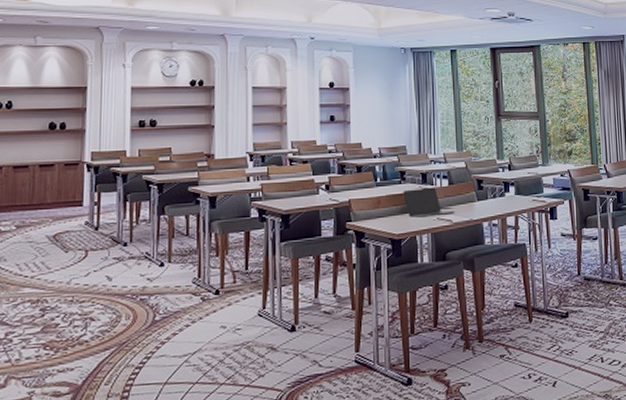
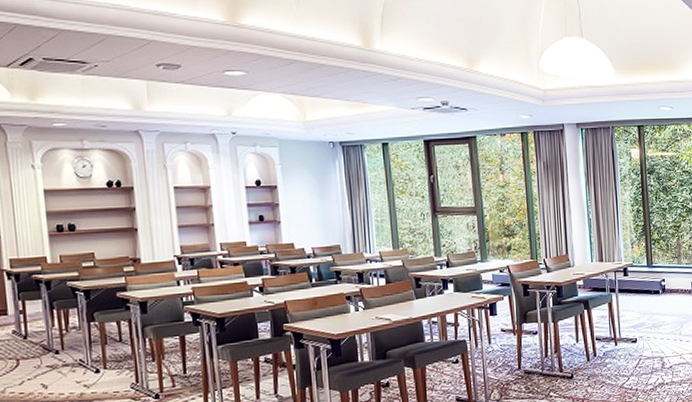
laptop: present [403,187,454,219] -> none [340,286,393,318]

